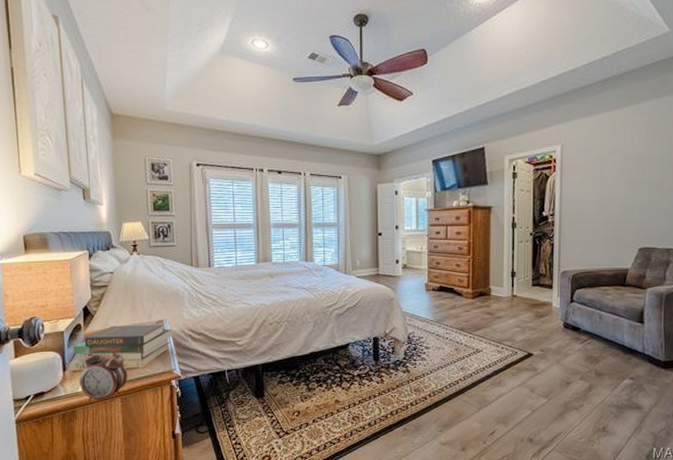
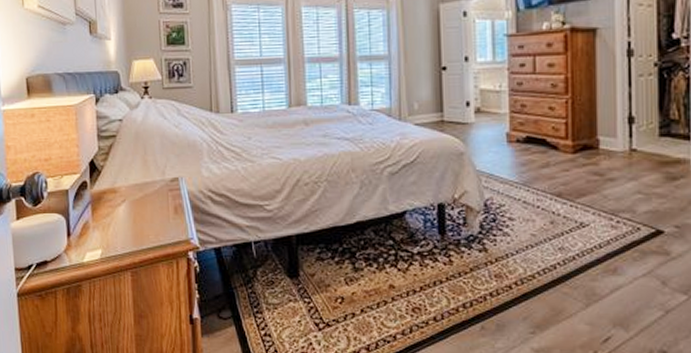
books: present [67,325,172,371] -> none [72,183,189,237]
alarm clock: present [79,347,128,402] -> none [85,209,139,275]

